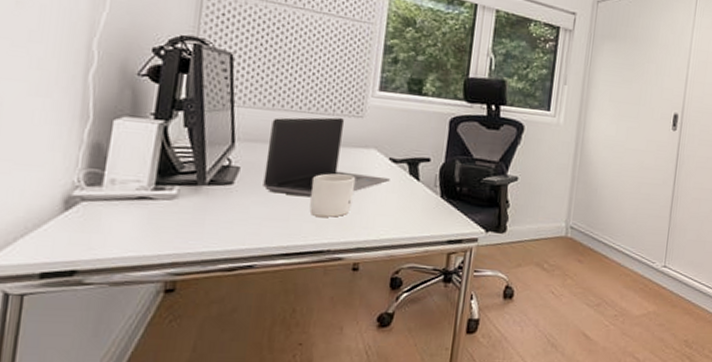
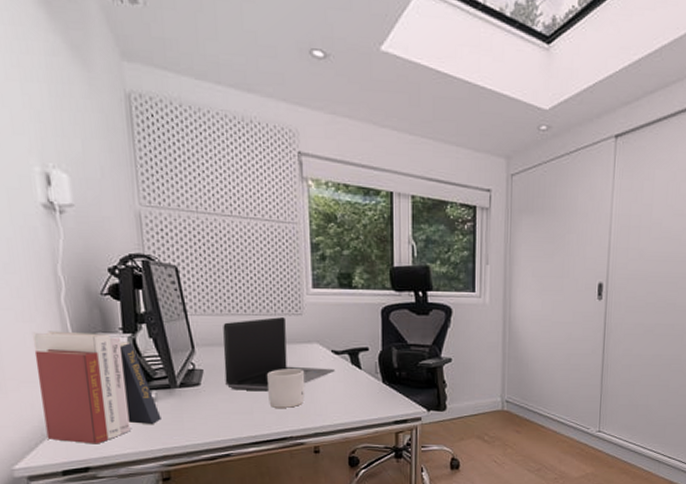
books: none [31,108,179,244] -> present [32,331,161,444]

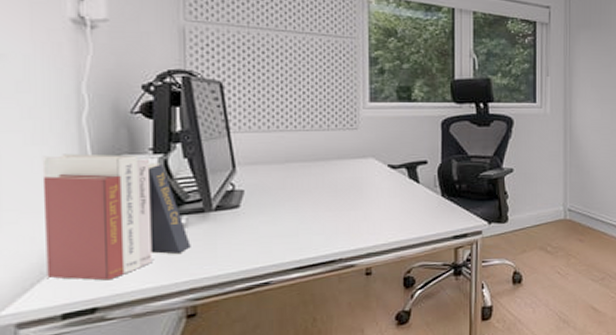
laptop computer: present [223,317,335,392] -> none [268,132,391,212]
mug: present [266,369,305,408] -> none [315,185,358,228]

